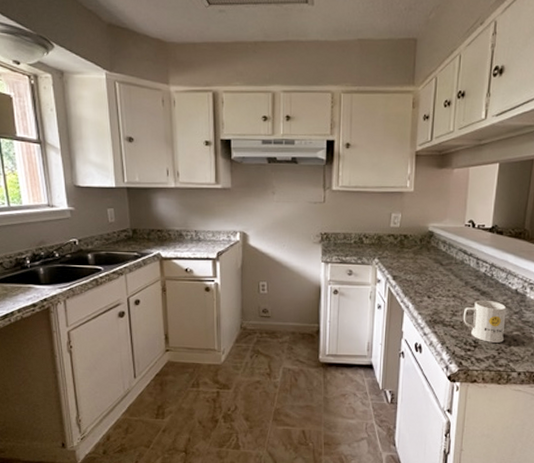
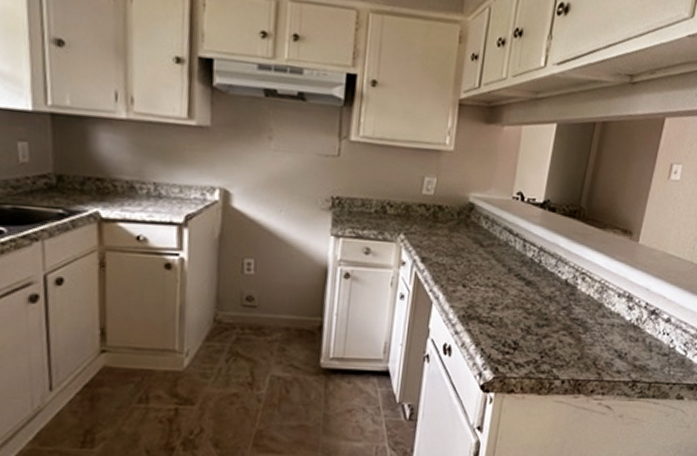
mug: present [463,299,507,343] -> none [502,291,554,344]

